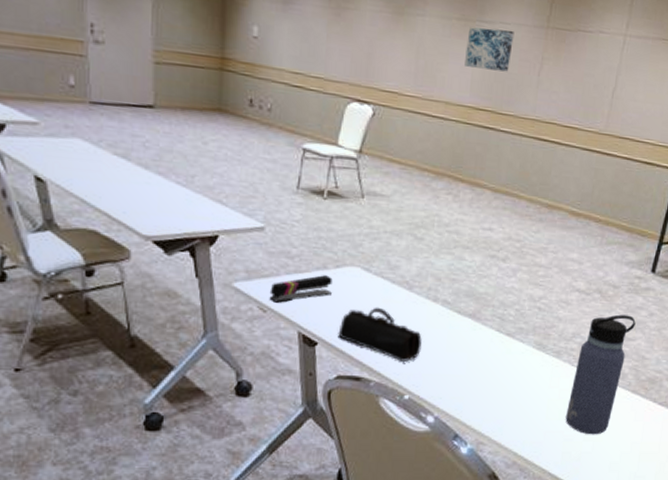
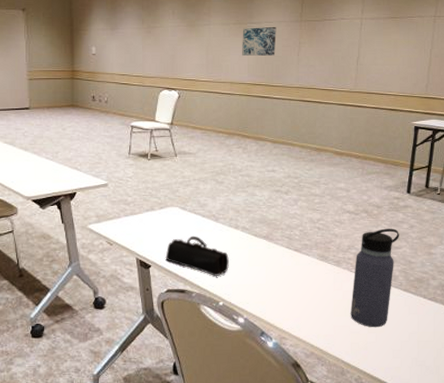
stapler: present [269,275,332,303] -> none [114,215,159,238]

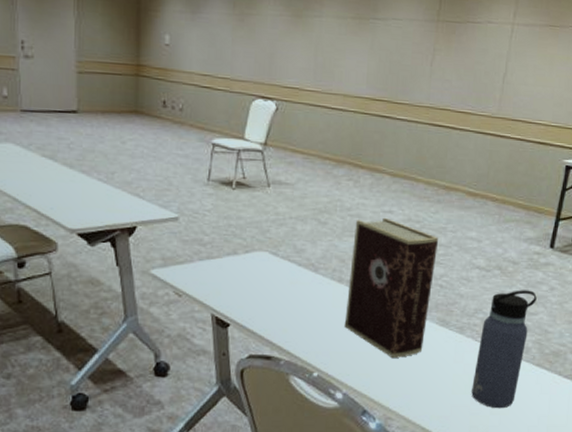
pencil case: present [165,235,229,276] -> none [249,289,329,340]
wall art: present [242,26,276,56] -> none [361,24,406,64]
book: none [242,175,314,288] -> present [344,217,439,358]

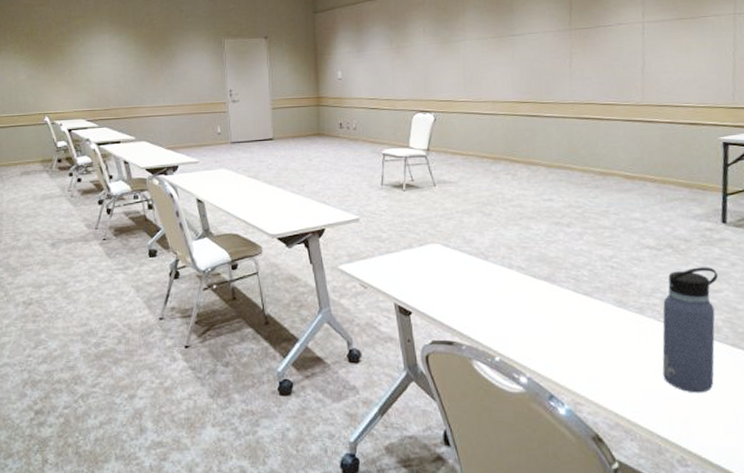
book: present [344,217,439,358] -> none [518,205,603,340]

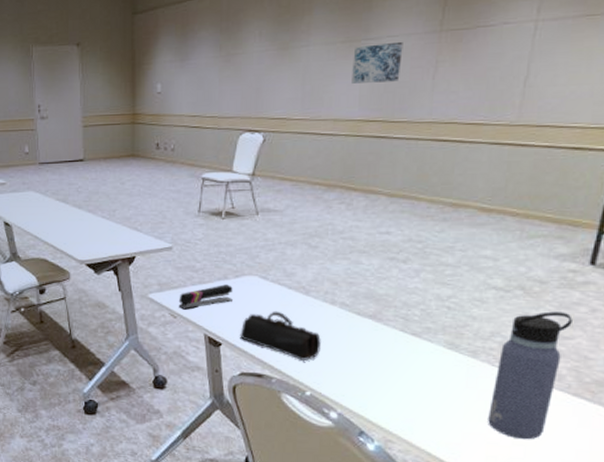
stapler: none [368,253,419,280] -> present [178,284,233,310]
pencil case: none [428,277,504,325] -> present [240,311,321,361]
wall art: none [503,37,543,71] -> present [352,41,403,83]

